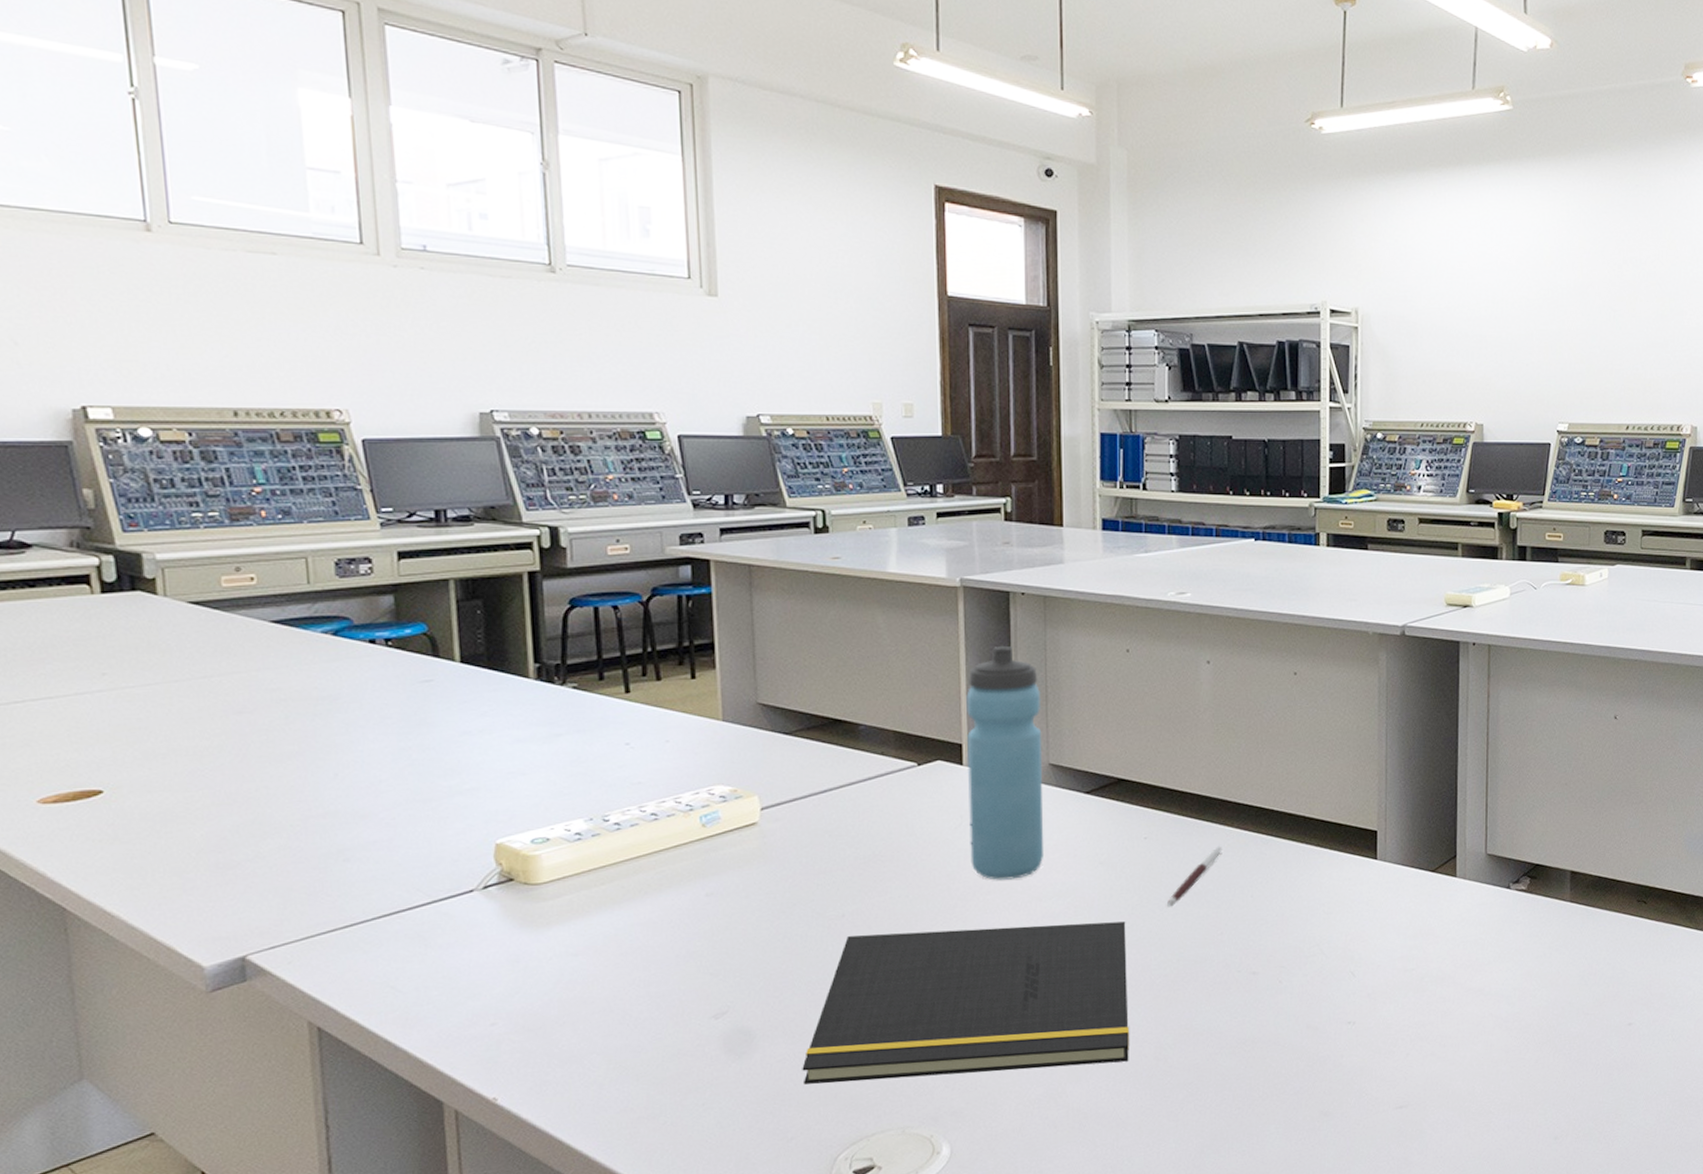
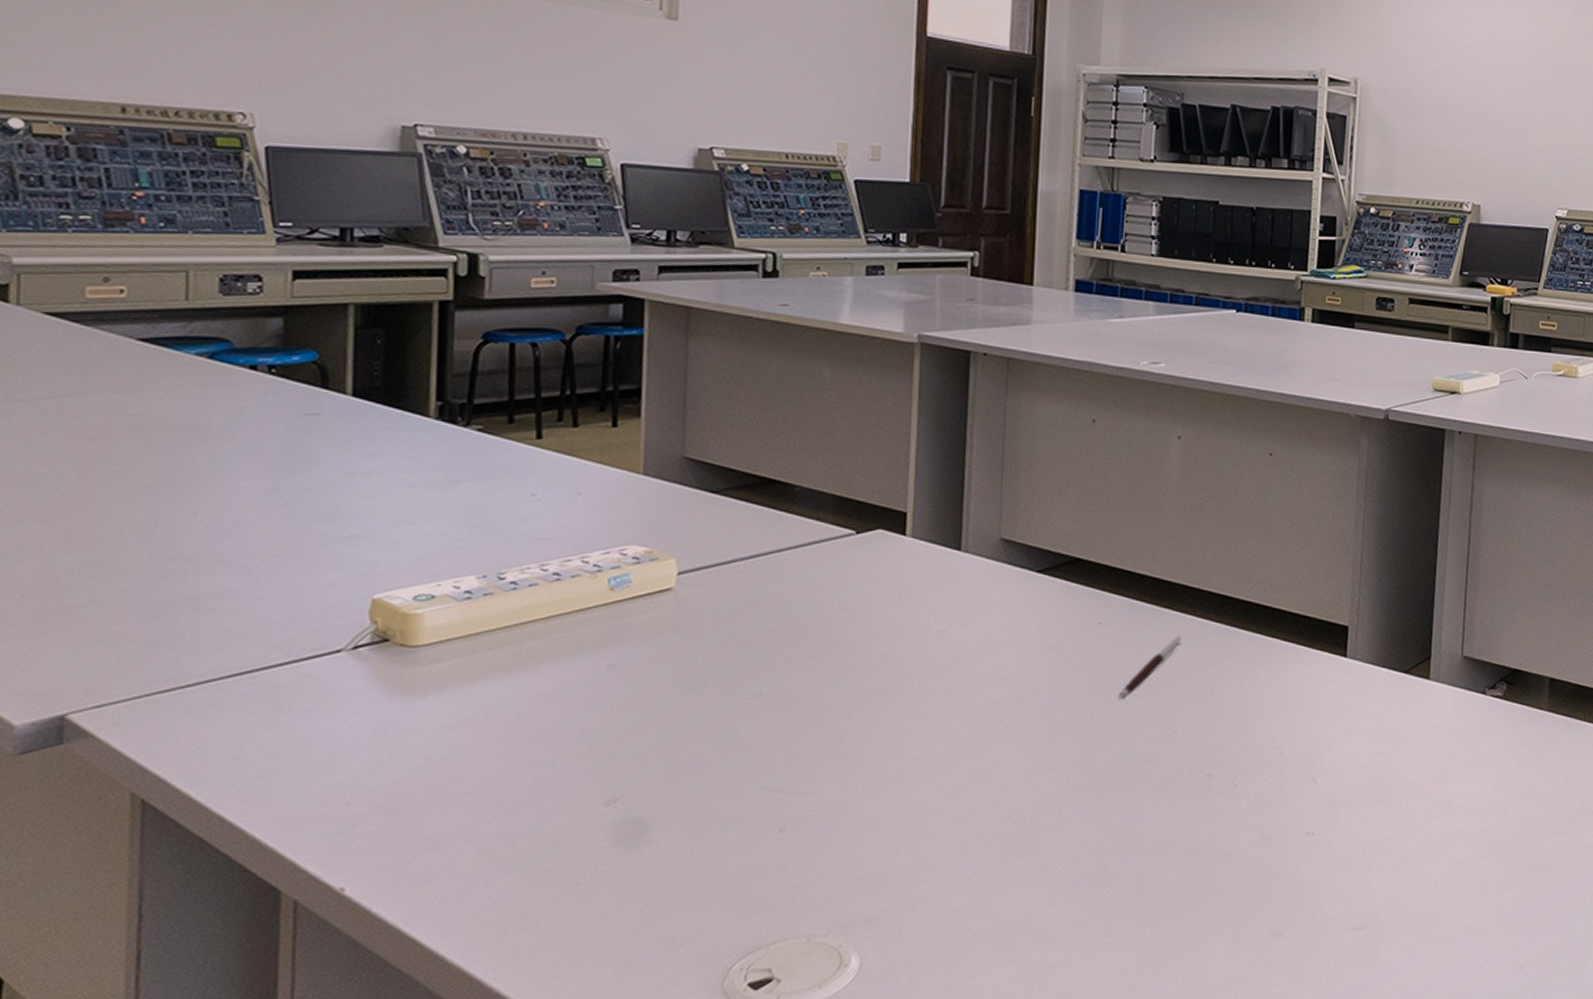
notepad: present [802,921,1129,1084] -> none [699,714,1073,883]
water bottle: present [966,645,1045,880] -> none [906,408,997,663]

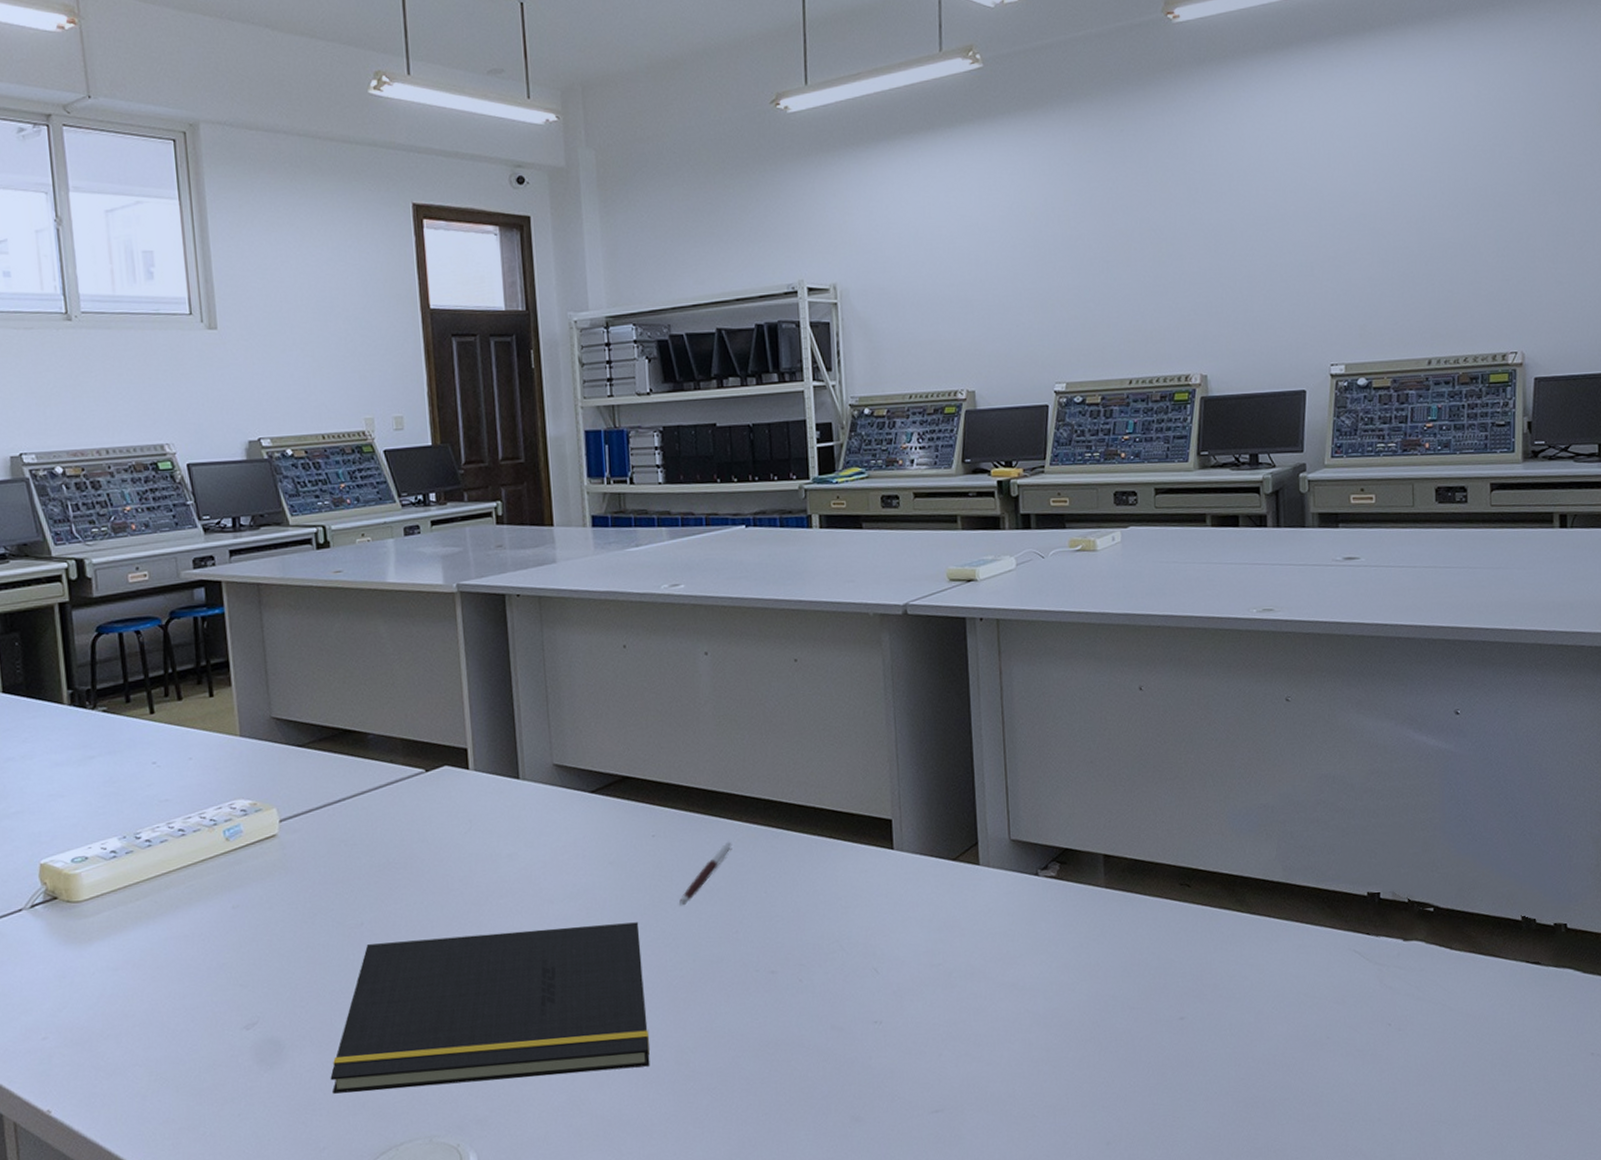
notepad: none [699,714,1073,883] -> present [330,922,650,1094]

